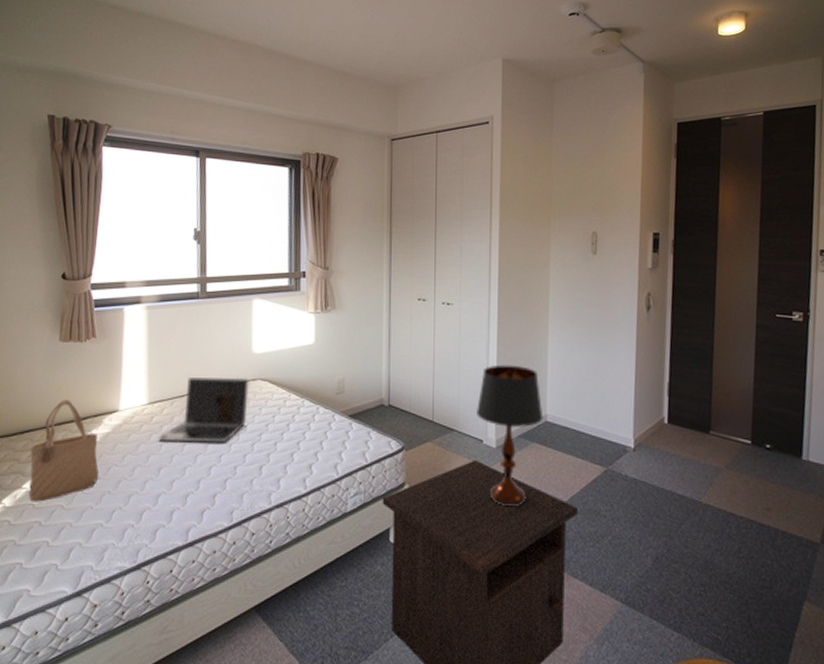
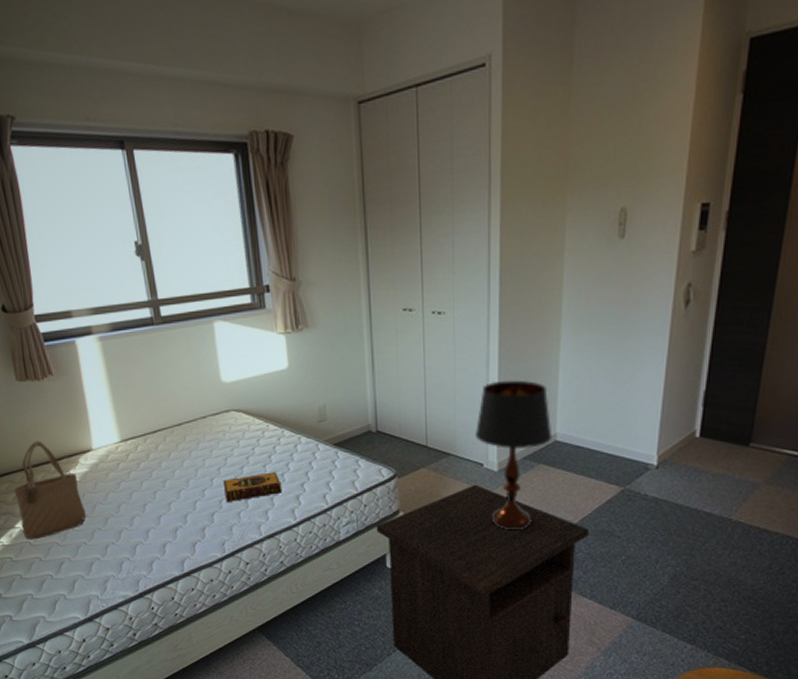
laptop: present [159,377,249,443] -> none [138,409,225,478]
hardback book: none [240,440,297,470] -> present [224,472,283,503]

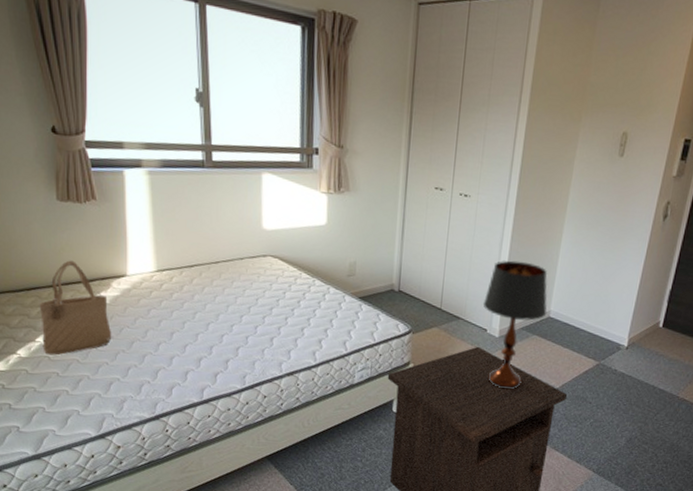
hardback book: present [224,472,283,503] -> none [252,316,307,340]

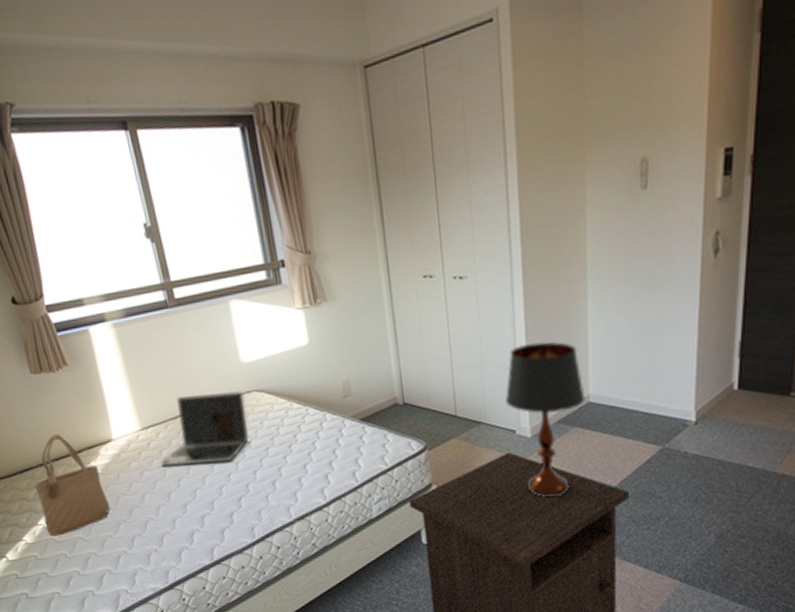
laptop: none [170,248,259,314] -> present [161,390,249,466]

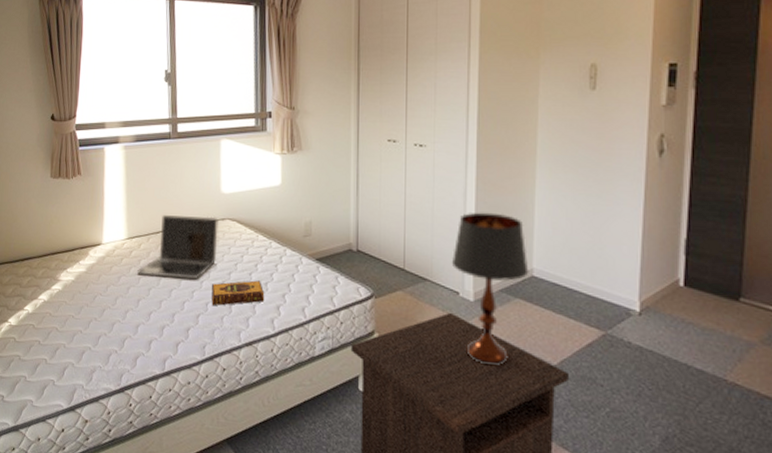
tote bag: present [34,434,111,537] -> none [29,231,87,324]
hardback book: none [249,451,311,487] -> present [211,280,265,306]

